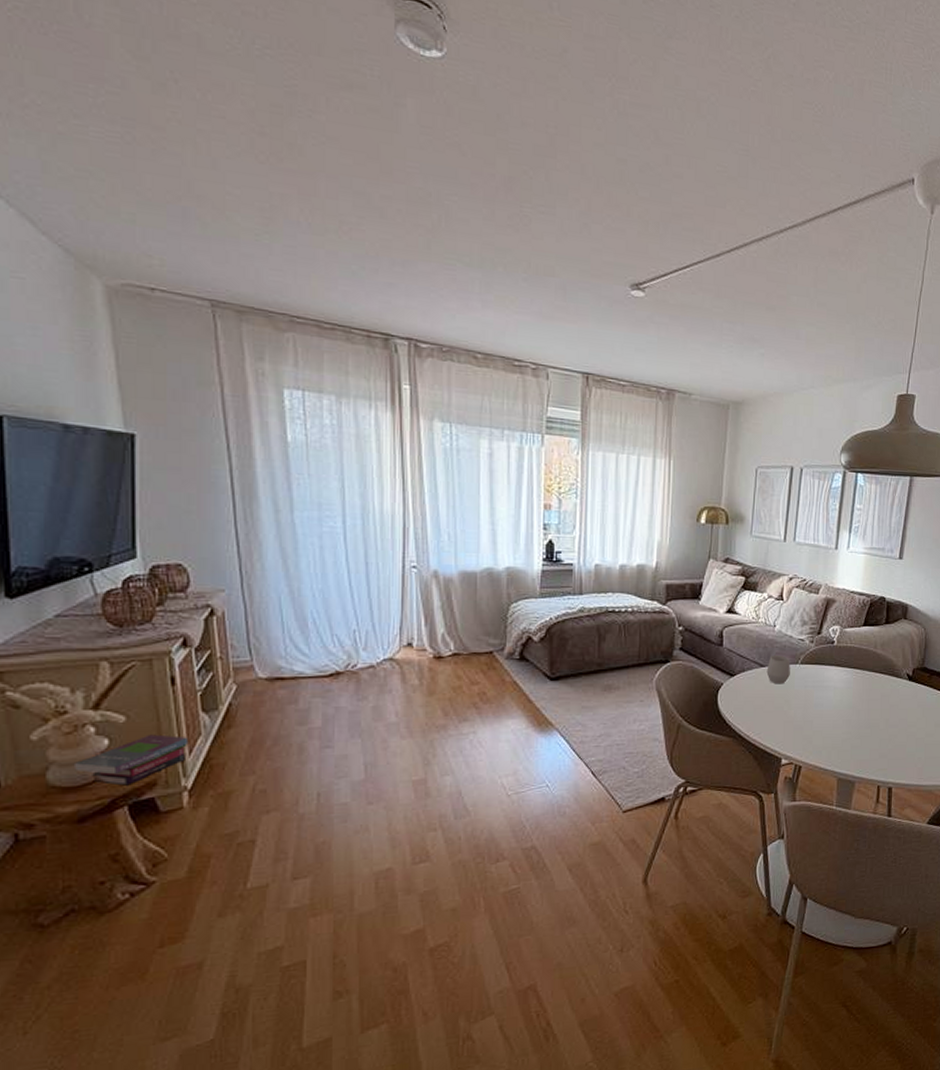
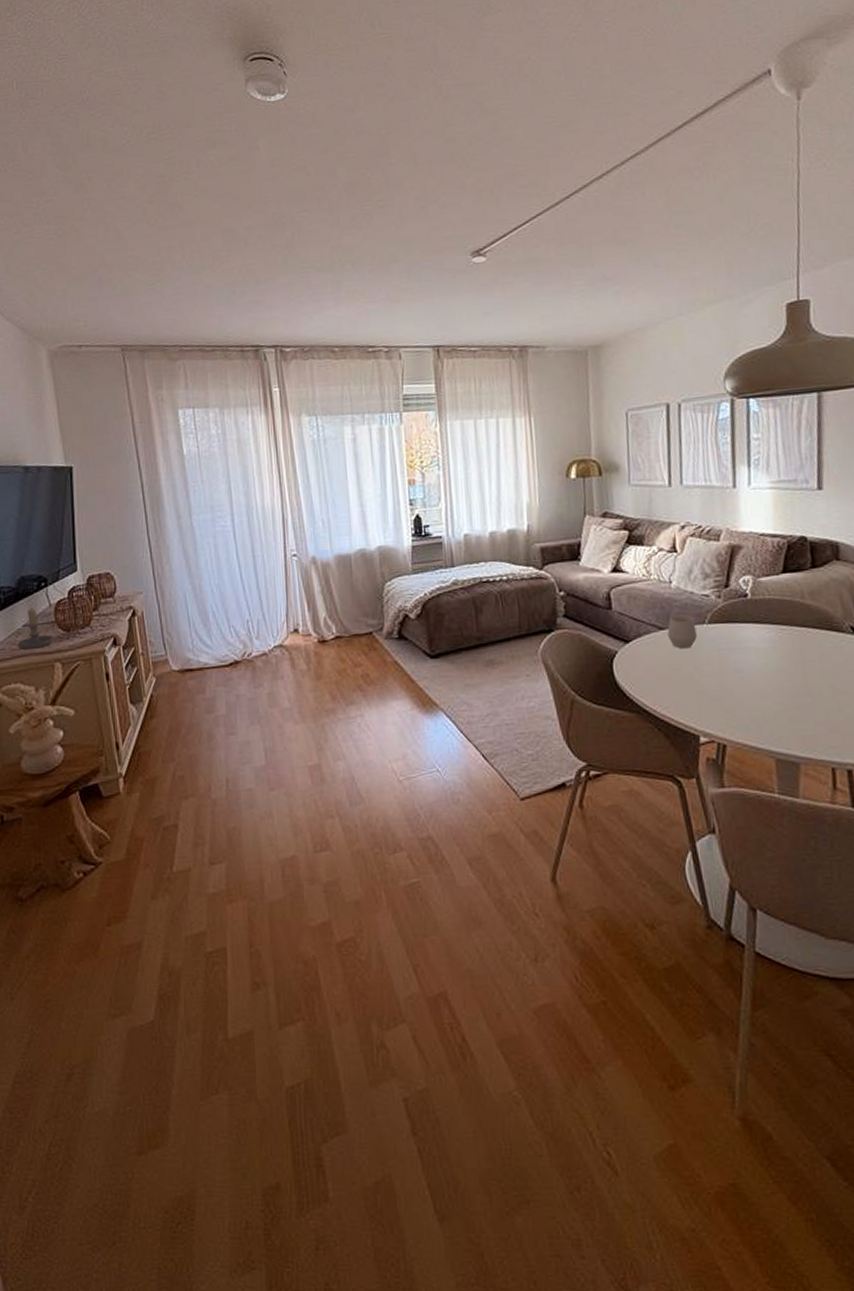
candle: none [47,594,99,645] -> present [18,607,54,650]
books: present [73,734,189,786] -> none [39,725,122,773]

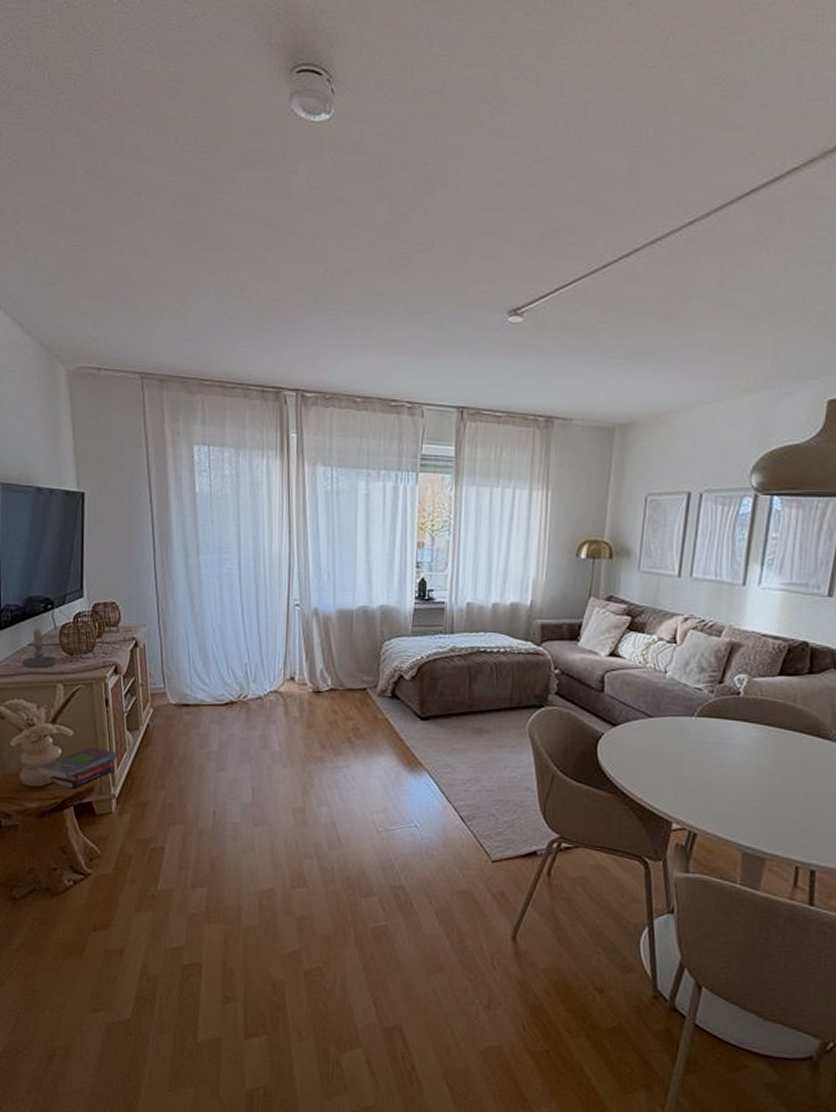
books: none [39,725,122,773] -> present [37,747,117,790]
cup: present [667,615,697,649] -> none [655,705,685,739]

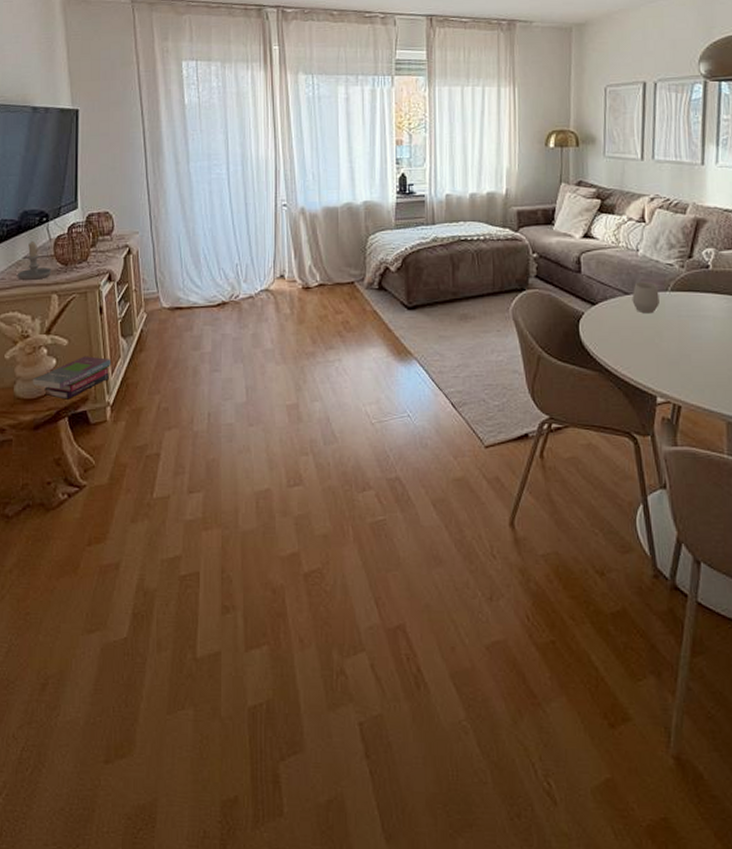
cup: none [655,705,685,739] -> present [632,282,659,314]

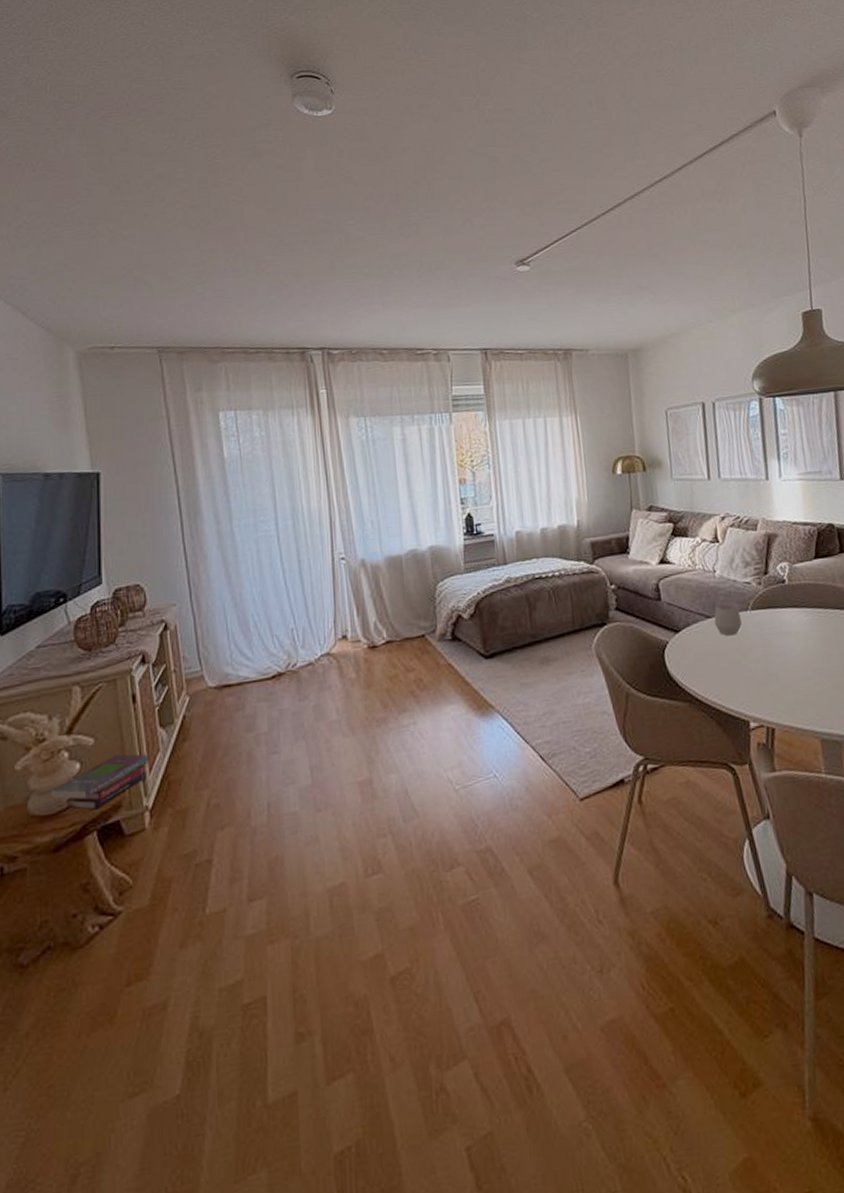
candle: present [18,240,52,281] -> none [30,626,72,674]

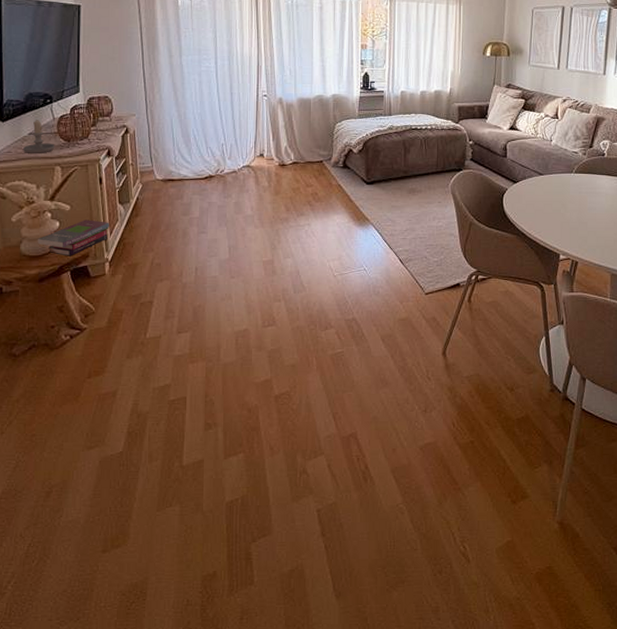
candle: none [30,626,72,674] -> present [23,119,55,154]
cup: present [714,603,742,636] -> none [545,166,566,190]

